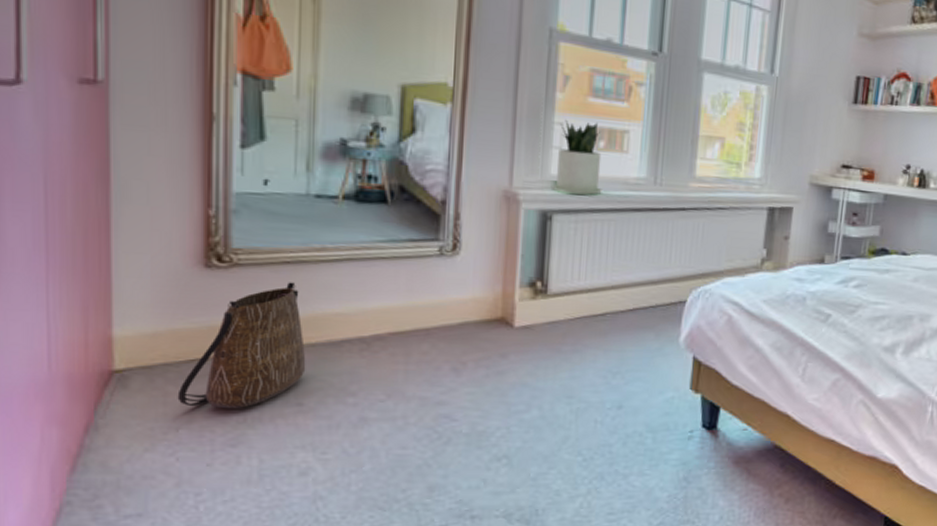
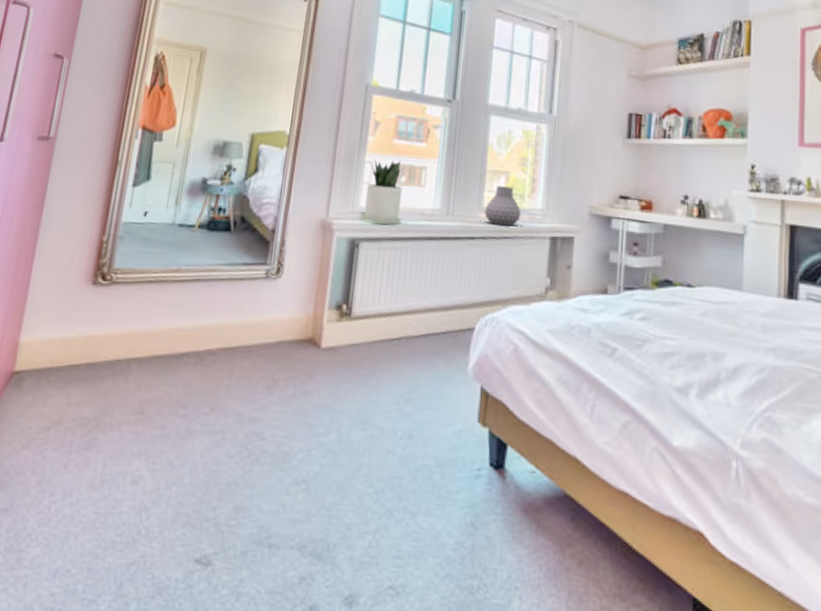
tote bag: present [177,282,306,409] -> none [53,299,156,414]
vase: none [697,153,737,197] -> present [484,186,521,226]

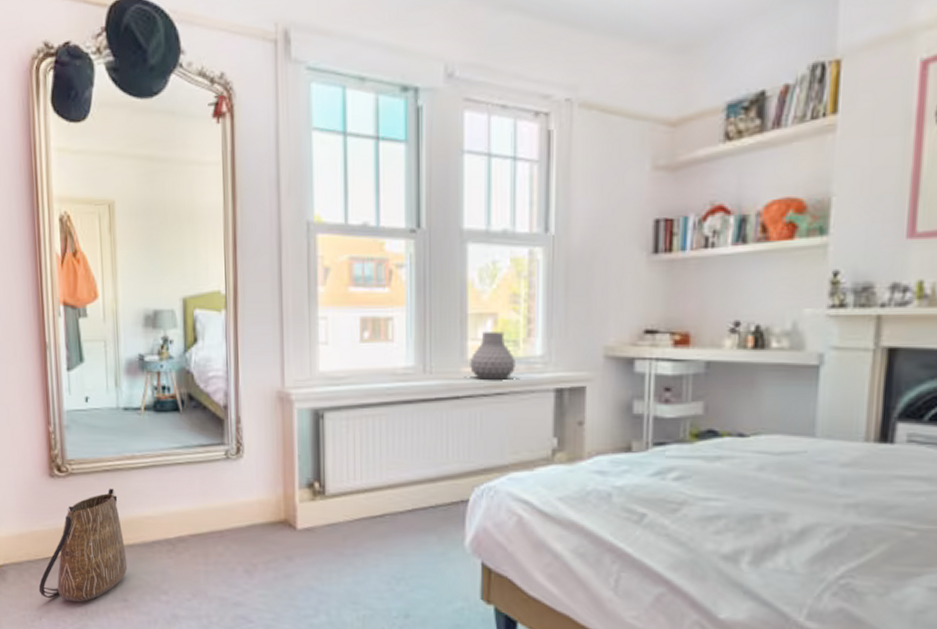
tote bag: none [53,299,156,414] -> present [38,488,128,603]
planter: present [359,159,403,225] -> none [320,312,370,391]

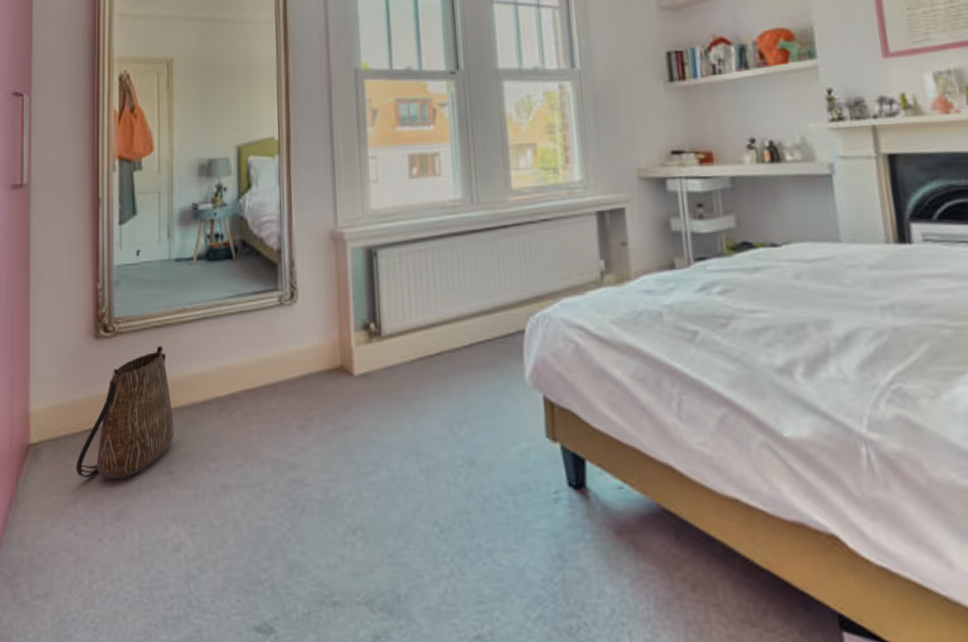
vase: present [470,332,516,380] -> none [514,160,558,207]

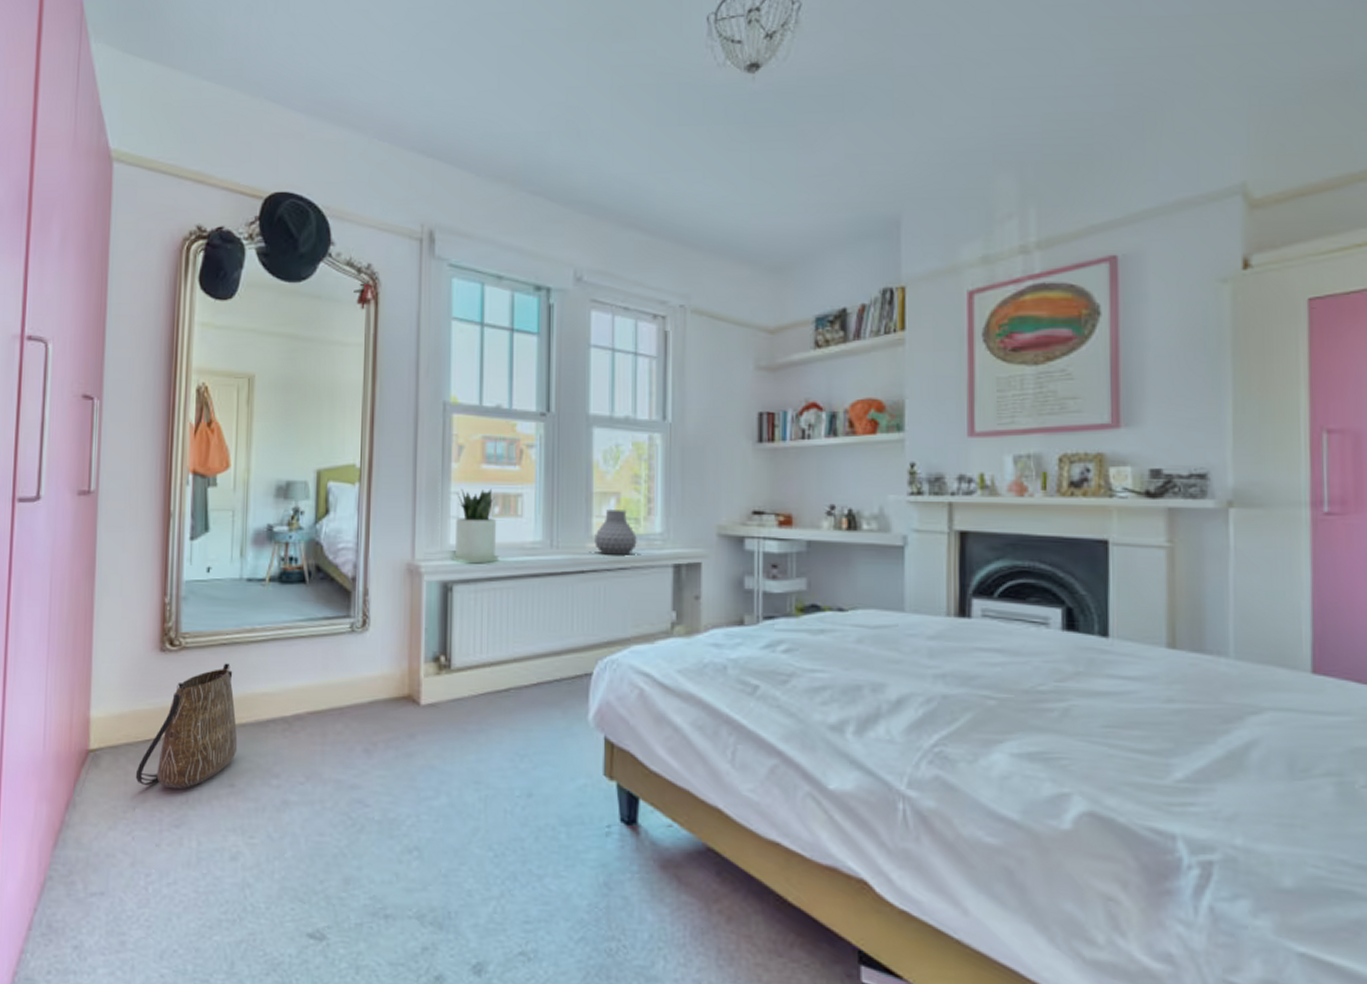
planter: none [372,150,421,227] -> present [450,488,499,564]
vase: none [514,160,558,207] -> present [594,510,637,555]

